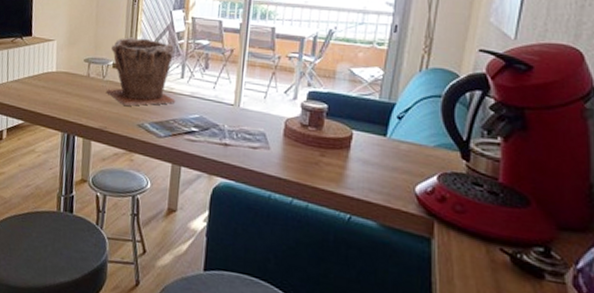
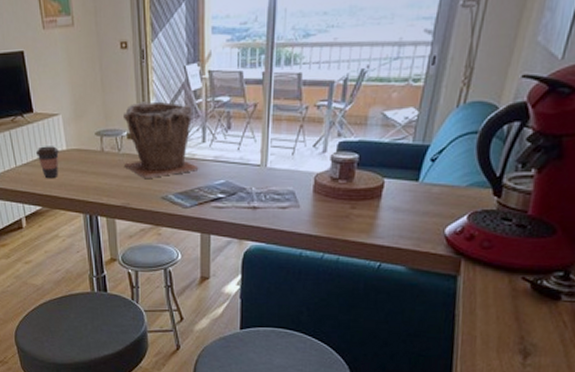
coffee cup: none [28,66,49,96] -> present [36,146,59,179]

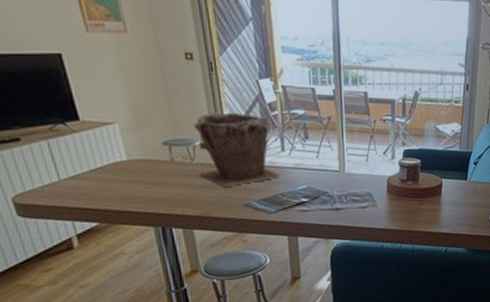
coffee cup: present [36,146,59,179] -> none [87,156,119,192]

